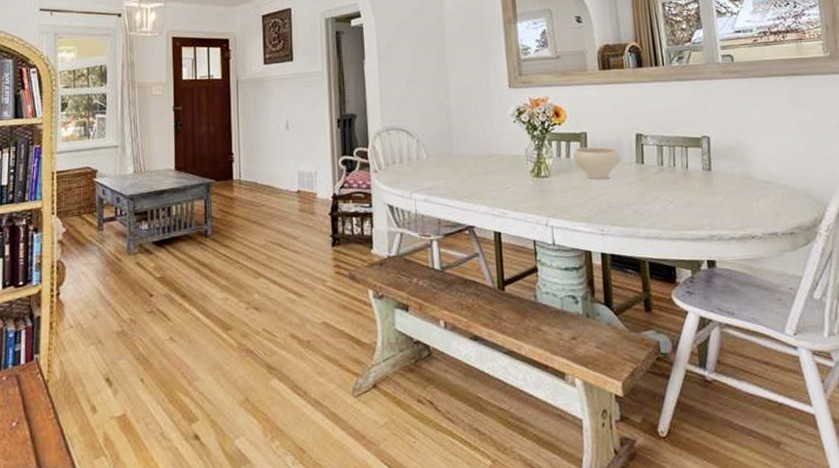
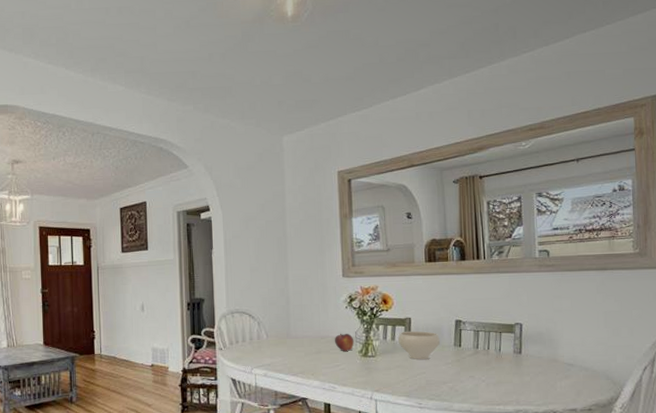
fruit: none [502,150,525,172] -> present [334,333,354,352]

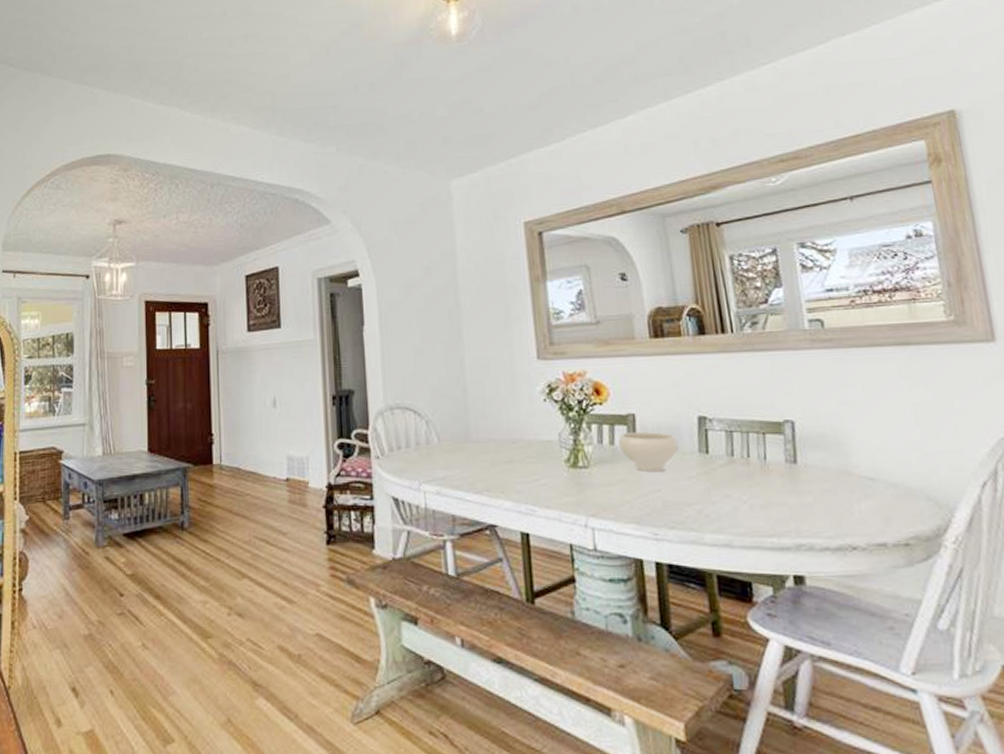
fruit: present [334,333,354,352] -> none [530,435,558,461]

